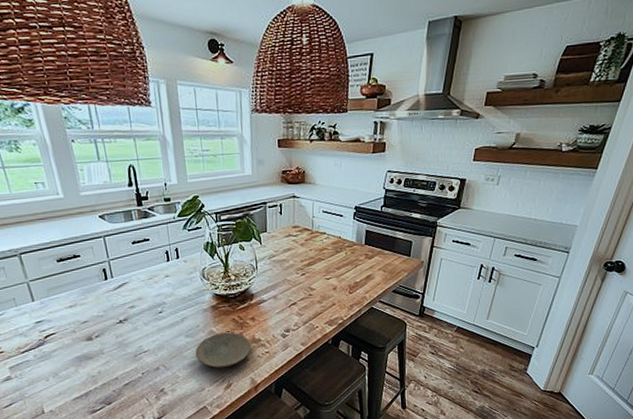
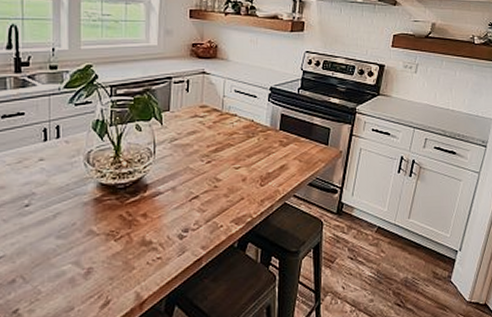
plate: present [195,332,251,368] -> none [66,232,139,280]

